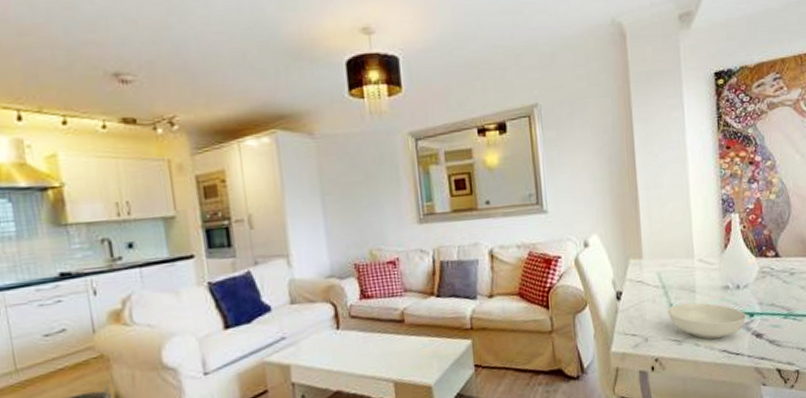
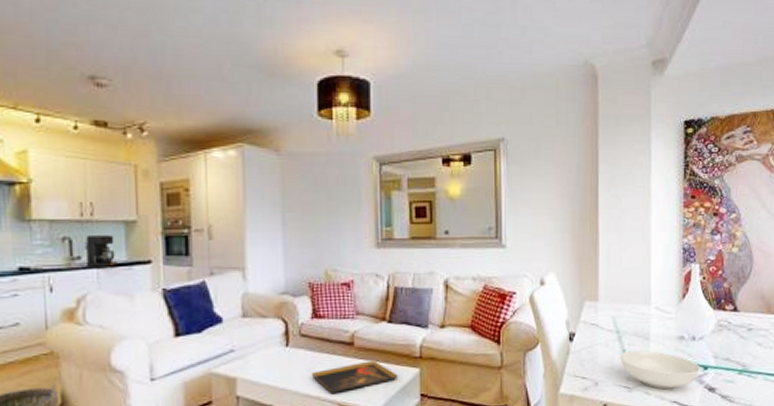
coffee maker: none [125,233,162,267] -> present [85,235,119,267]
decorative tray: none [364,335,451,373] -> present [311,360,398,395]

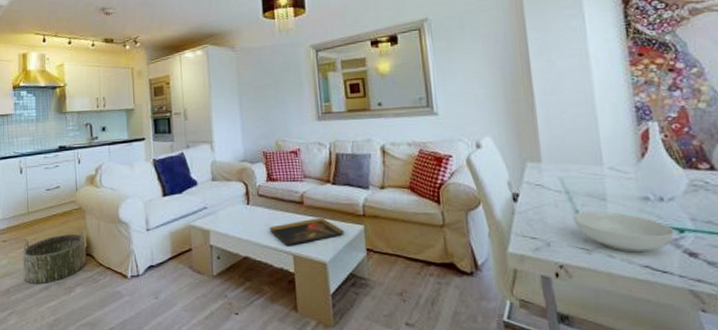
coffee maker: present [85,235,119,267] -> none [101,120,123,145]

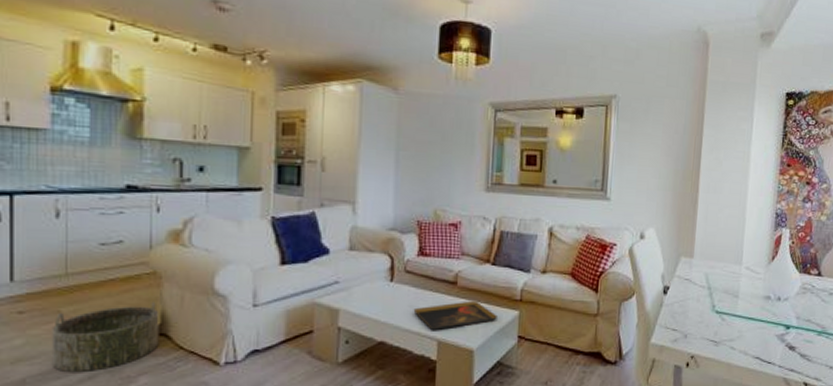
bowl: present [572,211,676,253] -> none [709,307,784,345]

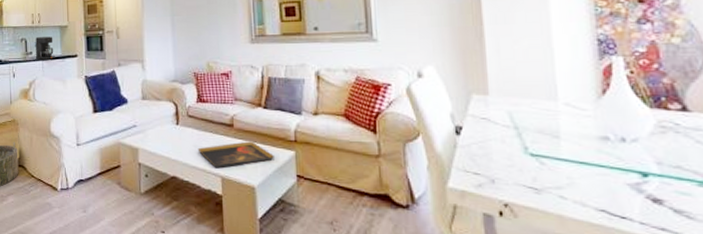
coffee maker: none [195,158,229,192] -> present [35,37,56,60]

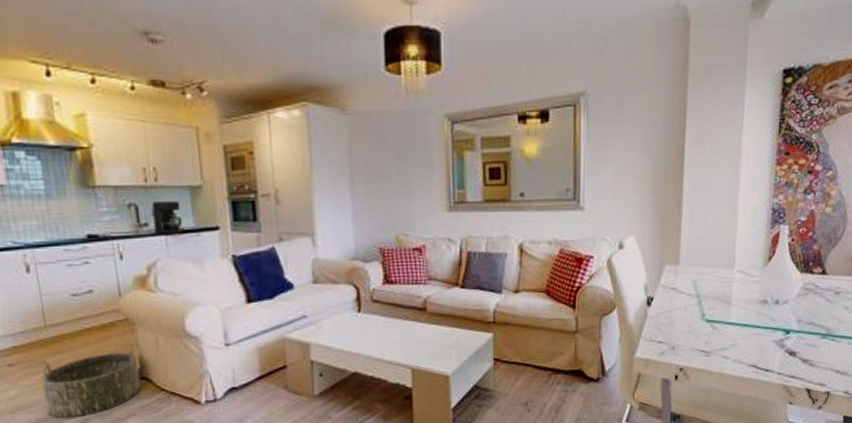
decorative tray: present [197,141,274,169] -> none [384,325,471,359]

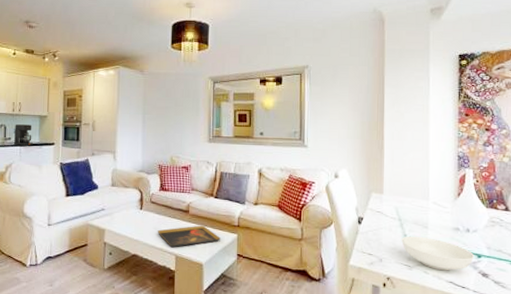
decorative tray: none [384,325,471,359] -> present [157,225,220,248]
bowl: none [698,314,783,354] -> present [401,236,475,271]

